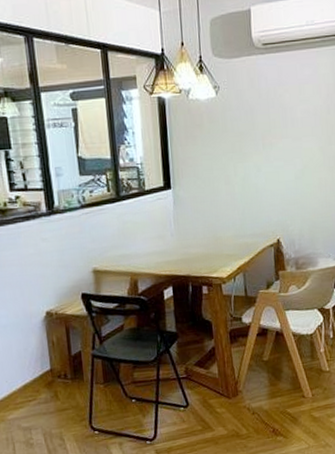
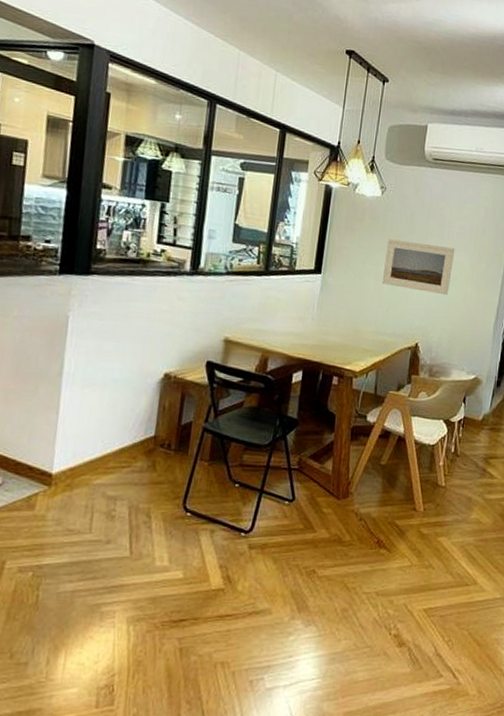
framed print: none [230,135,302,187] -> present [381,238,455,296]

